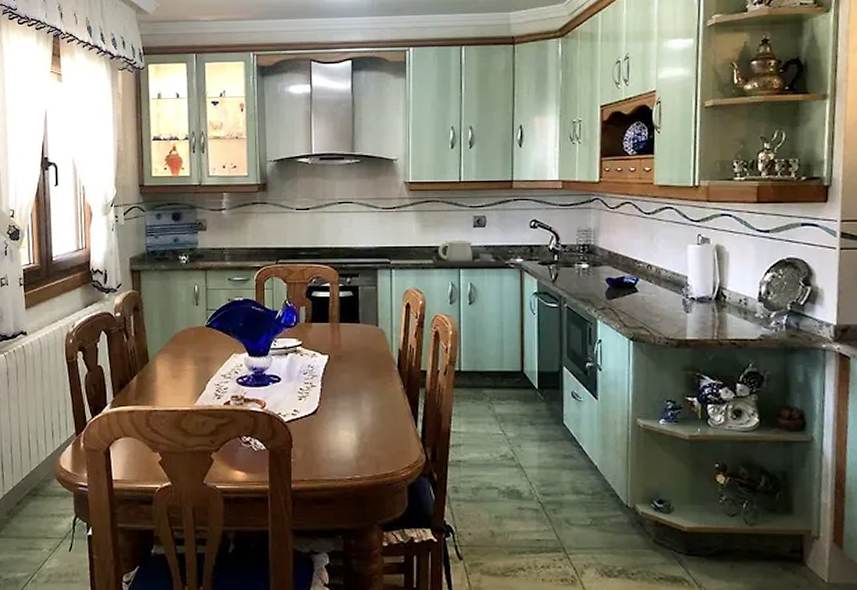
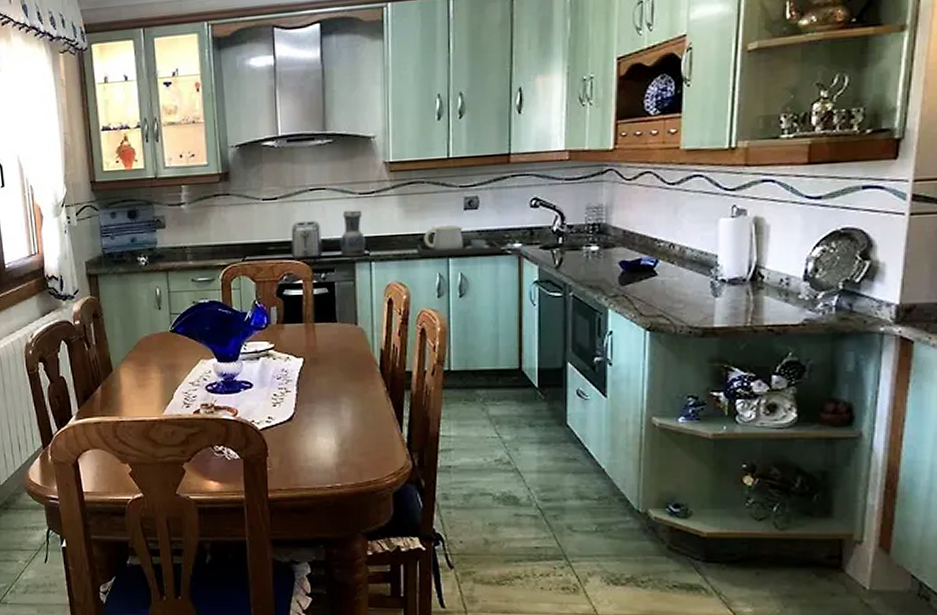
toaster: none [321,231,349,265] -> present [291,221,324,260]
ceramic jug: none [364,223,388,265] -> present [339,210,366,258]

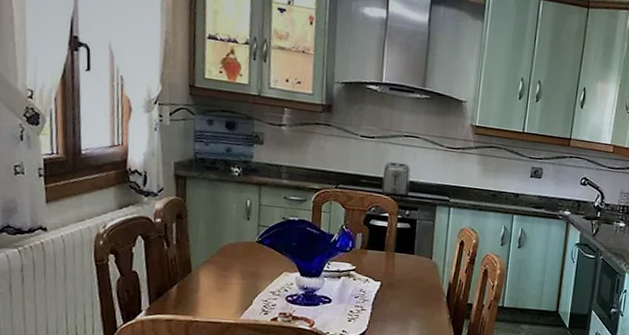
ceramic jug: present [339,210,366,258] -> none [424,159,448,202]
teapot: present [417,225,503,257] -> none [489,186,556,218]

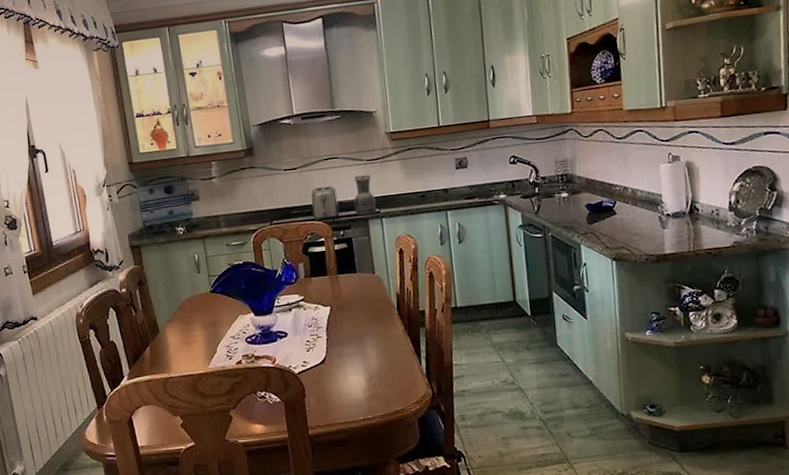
ceramic jug: none [424,159,448,202] -> present [353,174,377,216]

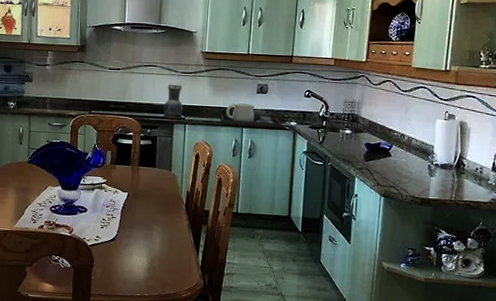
toaster: present [311,186,341,221] -> none [126,88,151,118]
teapot: none [419,183,491,212] -> present [220,103,283,129]

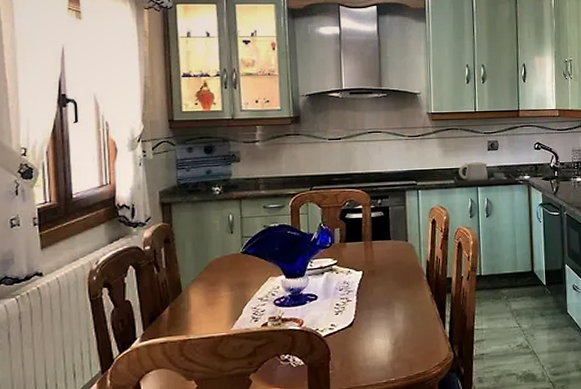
ceramic jug: present [163,84,184,120] -> none [393,149,414,187]

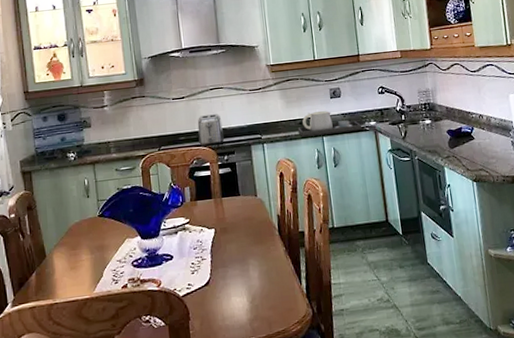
toaster: none [352,157,380,189] -> present [197,114,225,147]

